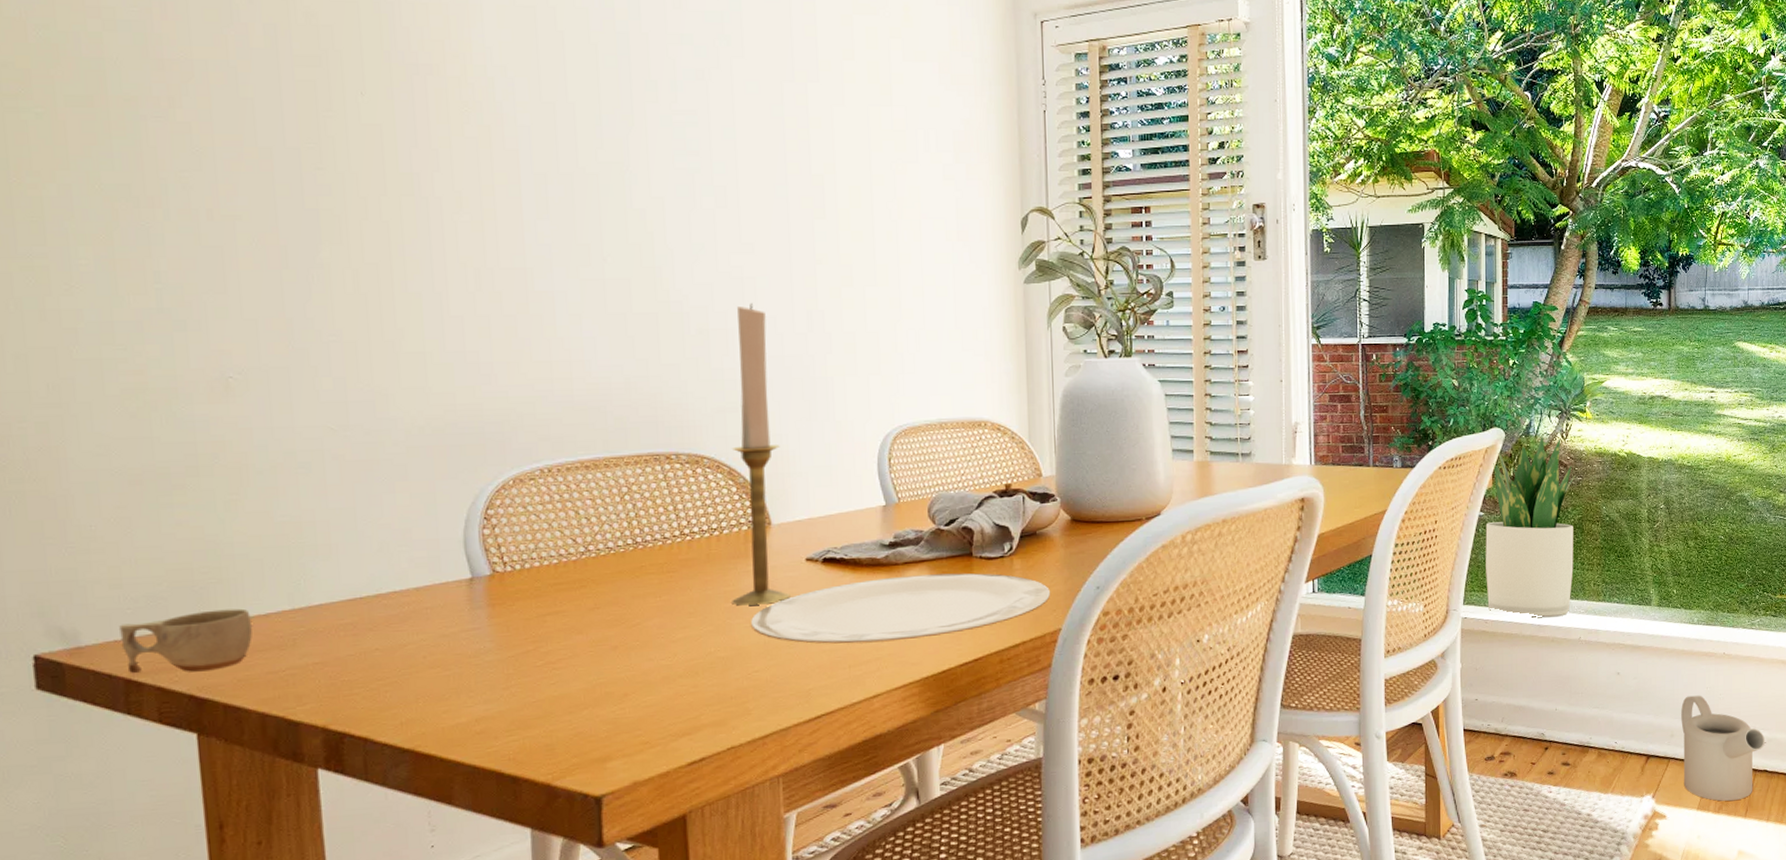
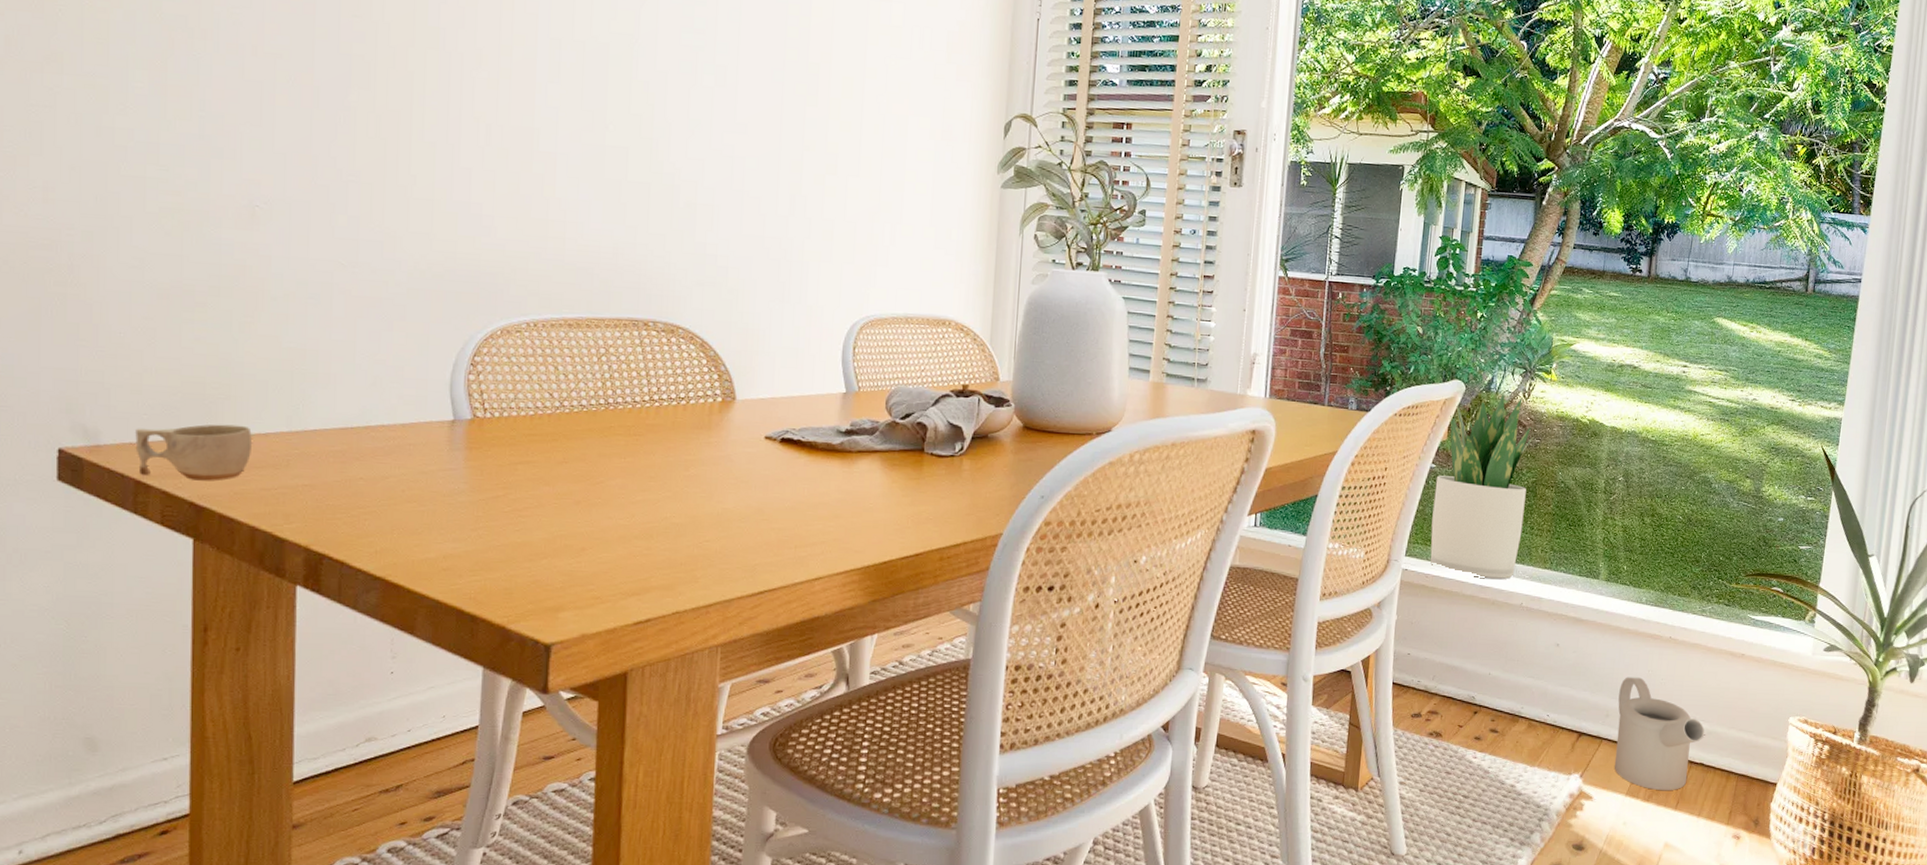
candlestick: present [732,302,791,606] -> none [691,181,752,477]
plate: present [751,573,1051,644] -> none [707,464,996,528]

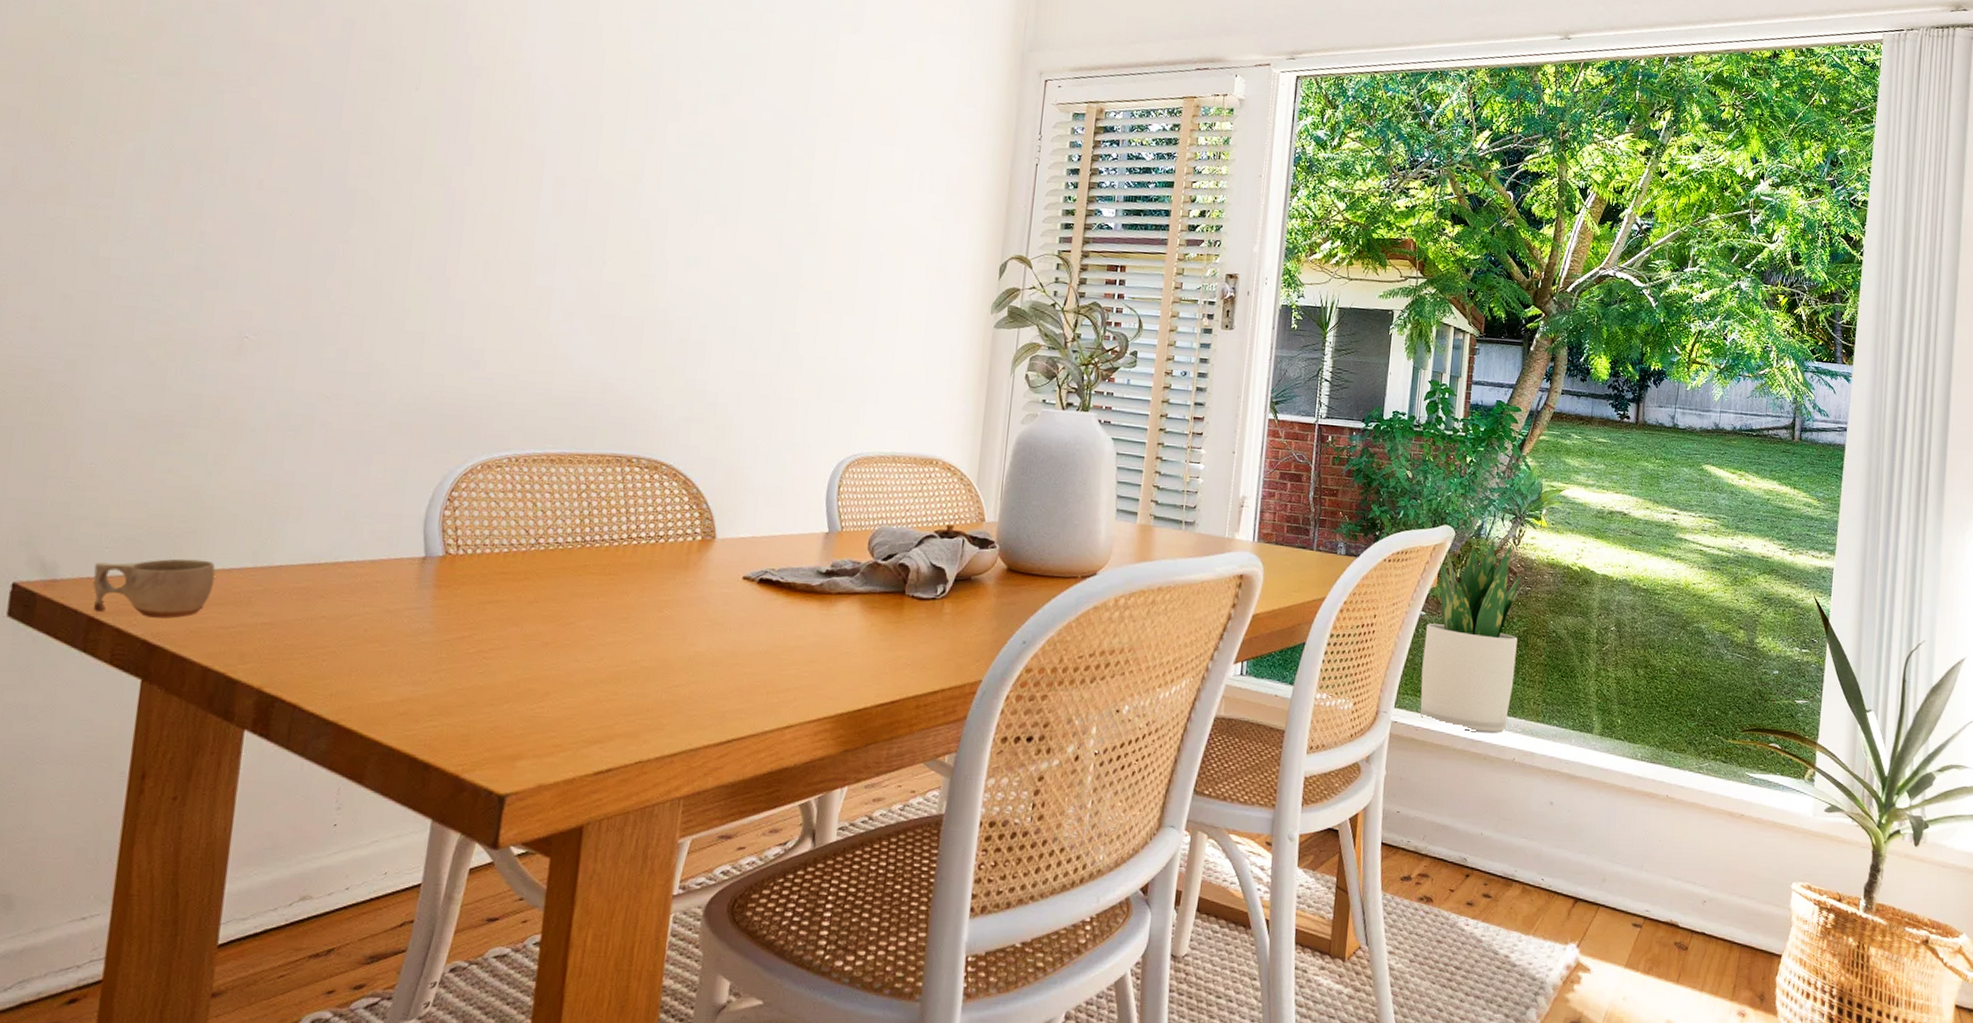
watering can: present [1614,677,1704,791] -> none [1612,838,1705,963]

